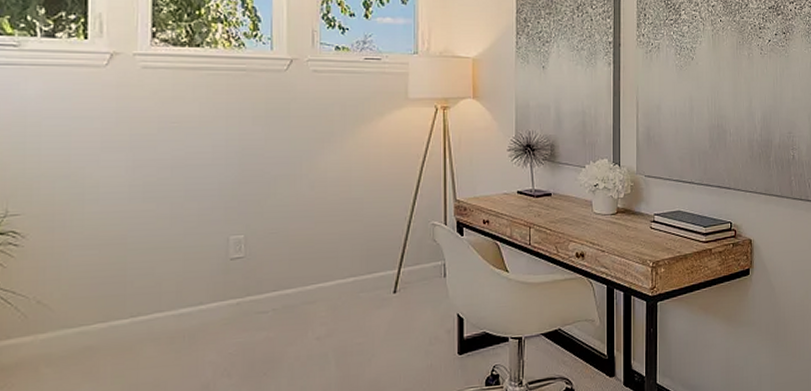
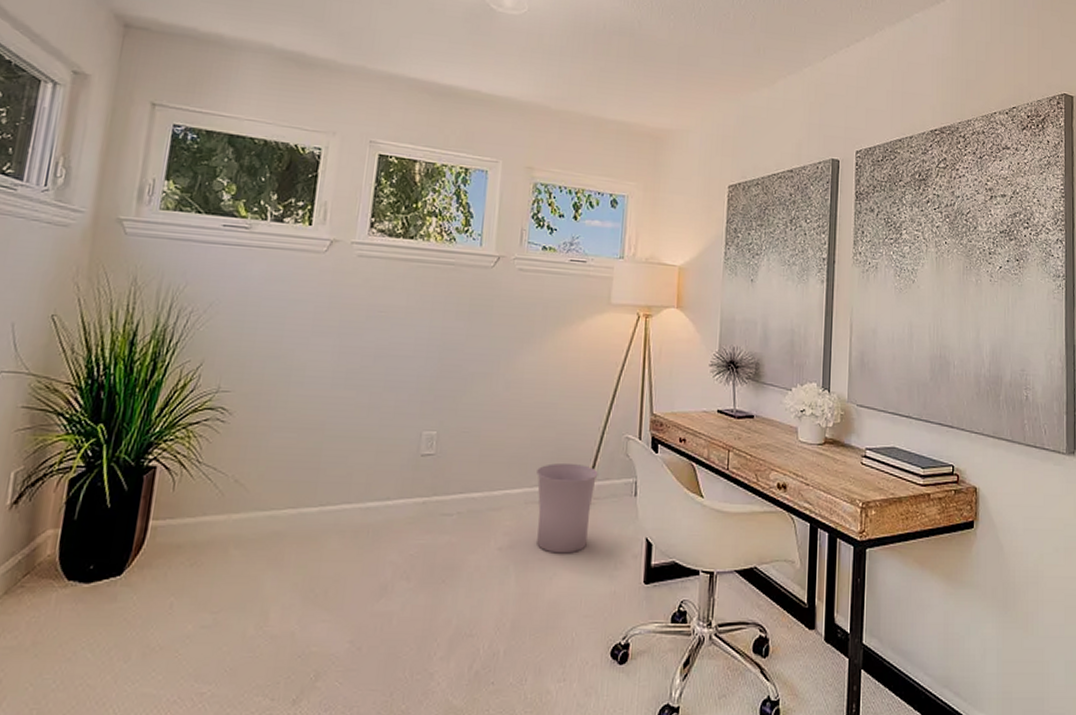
waste bin: none [348,252,408,337] -> present [537,462,598,554]

